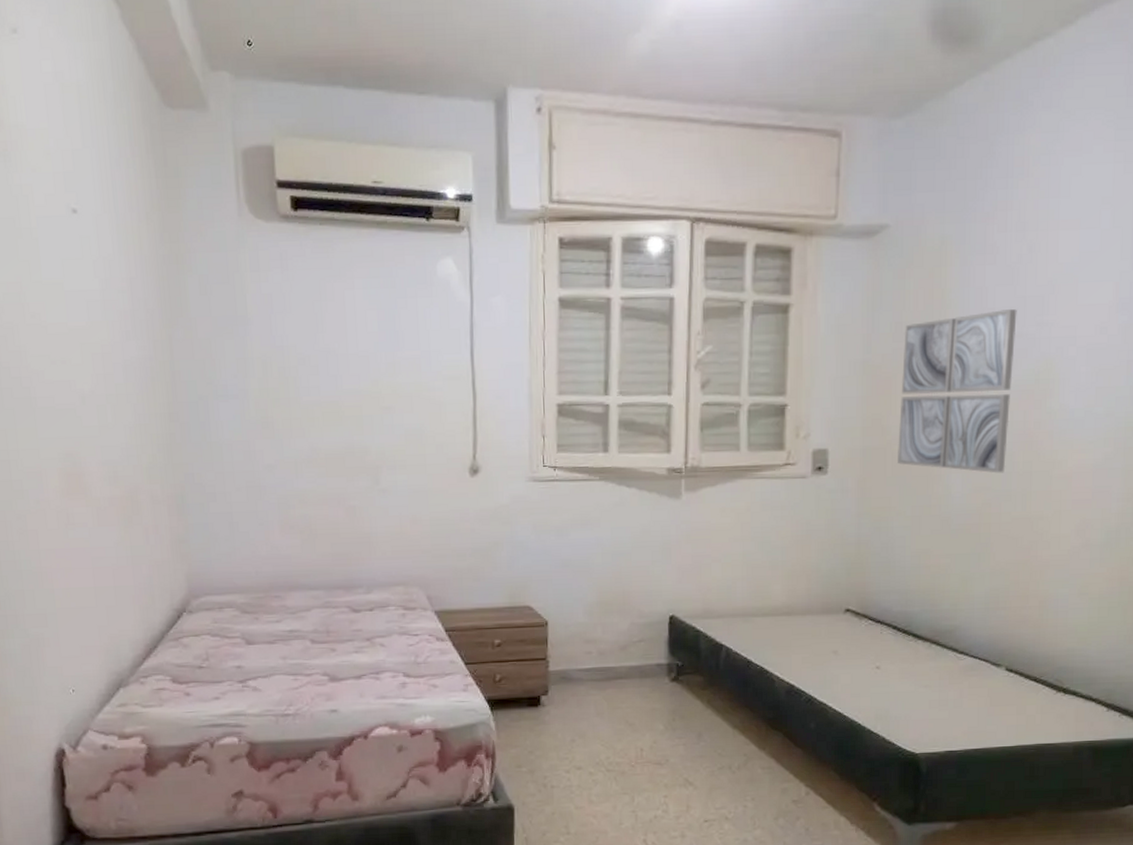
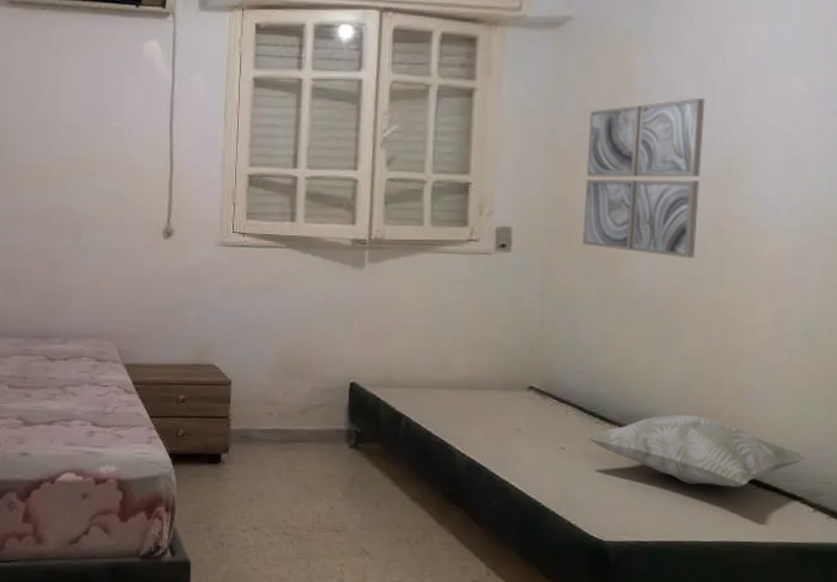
decorative pillow: none [901,627,1101,695] -> present [587,414,805,487]

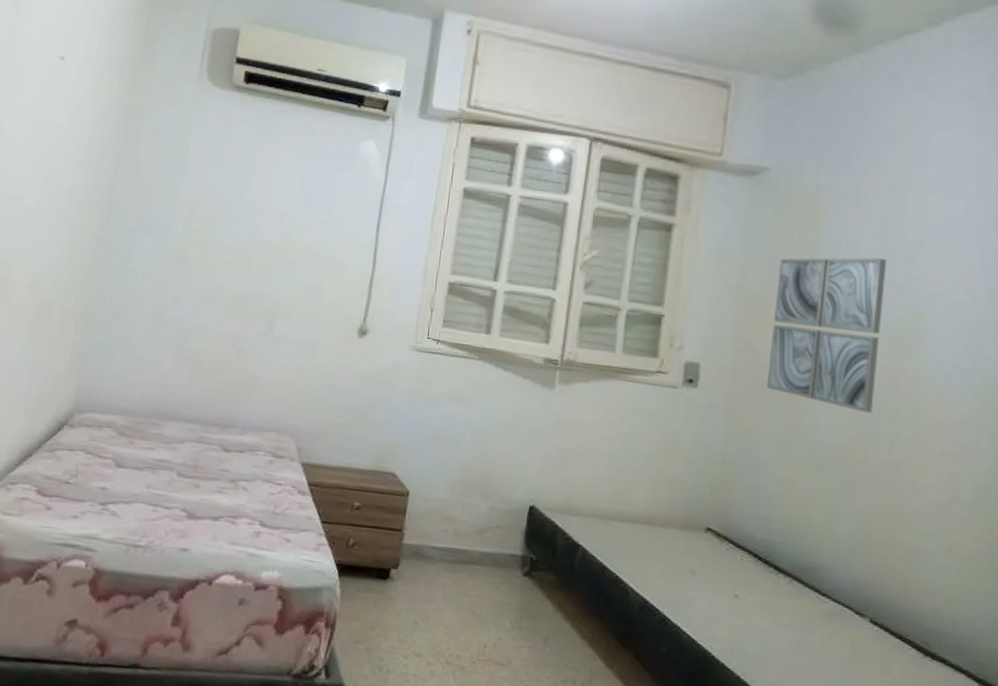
decorative pillow: present [587,414,805,487] -> none [761,570,971,655]

